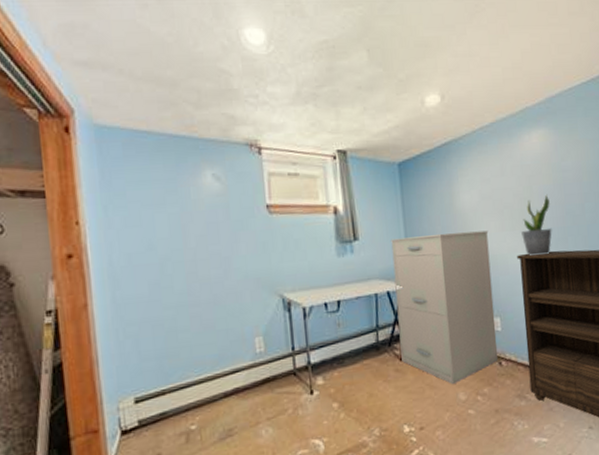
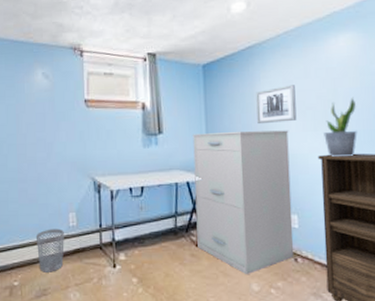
wastebasket: none [215,357,252,410] -> present [35,228,64,272]
wall art: none [454,183,495,226] -> present [256,85,297,125]

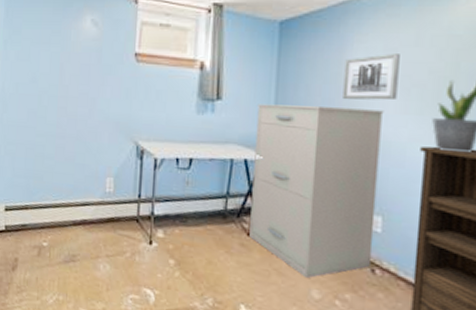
wastebasket: present [35,228,64,272] -> none [69,191,99,239]

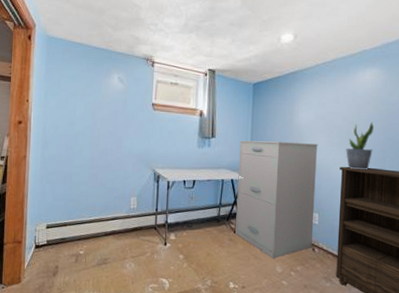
wall art: present [343,54,400,101] -> none [293,107,327,137]

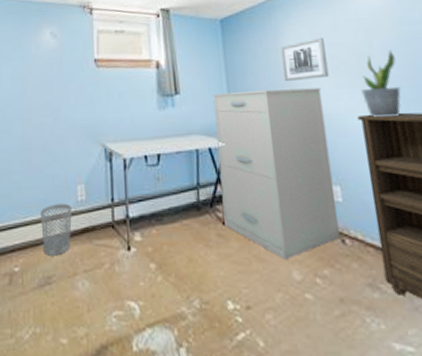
wastebasket: none [101,209,126,245] -> present [40,203,72,256]
wall art: none [293,107,327,137] -> present [280,38,329,82]

